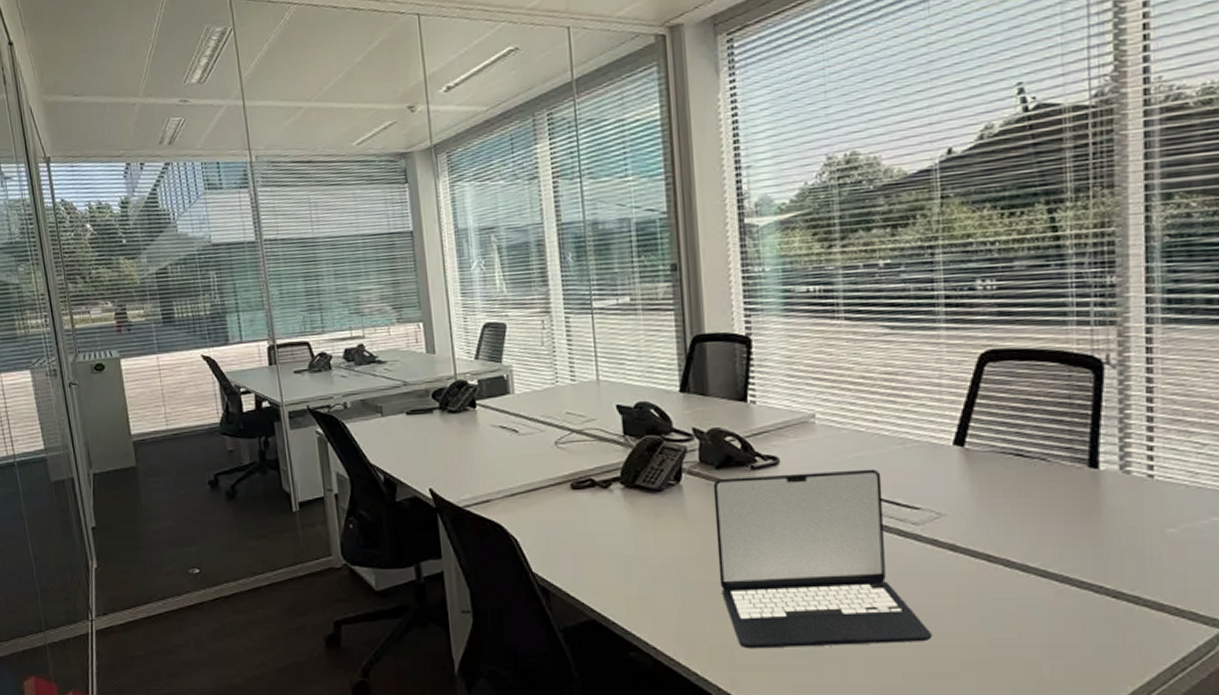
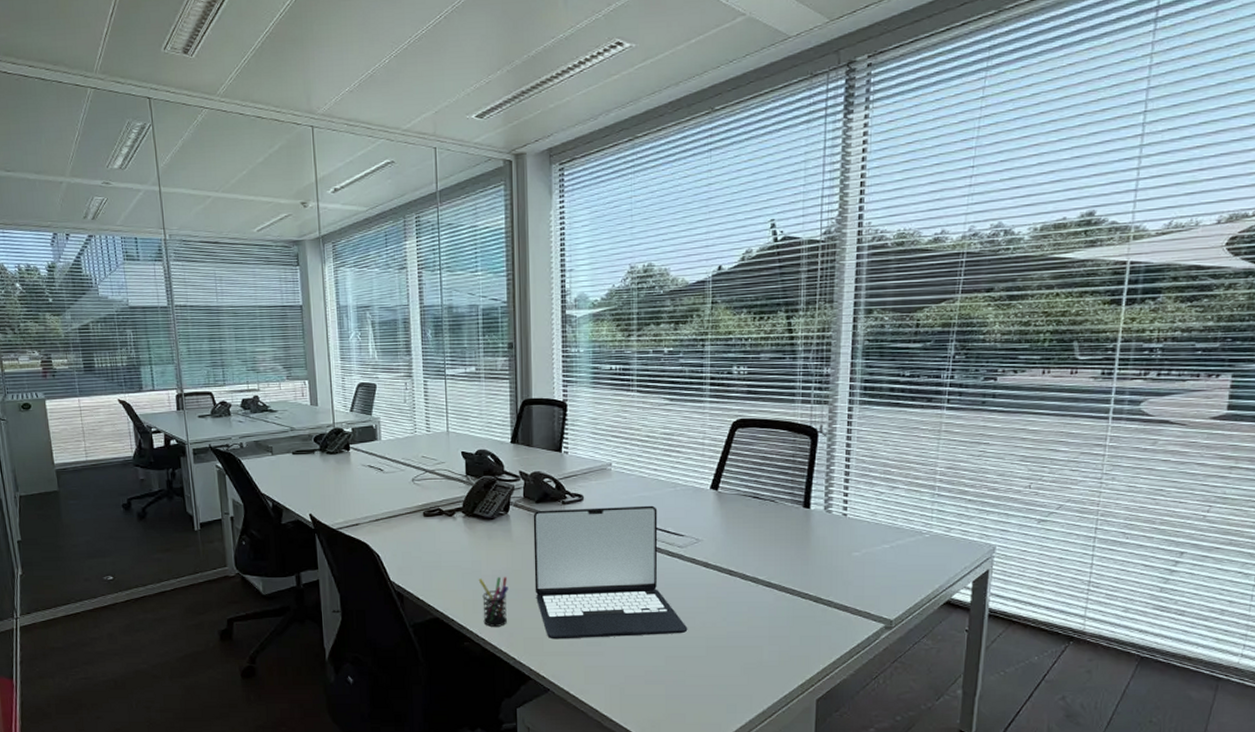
pen holder: none [644,566,685,632] -> present [478,577,508,627]

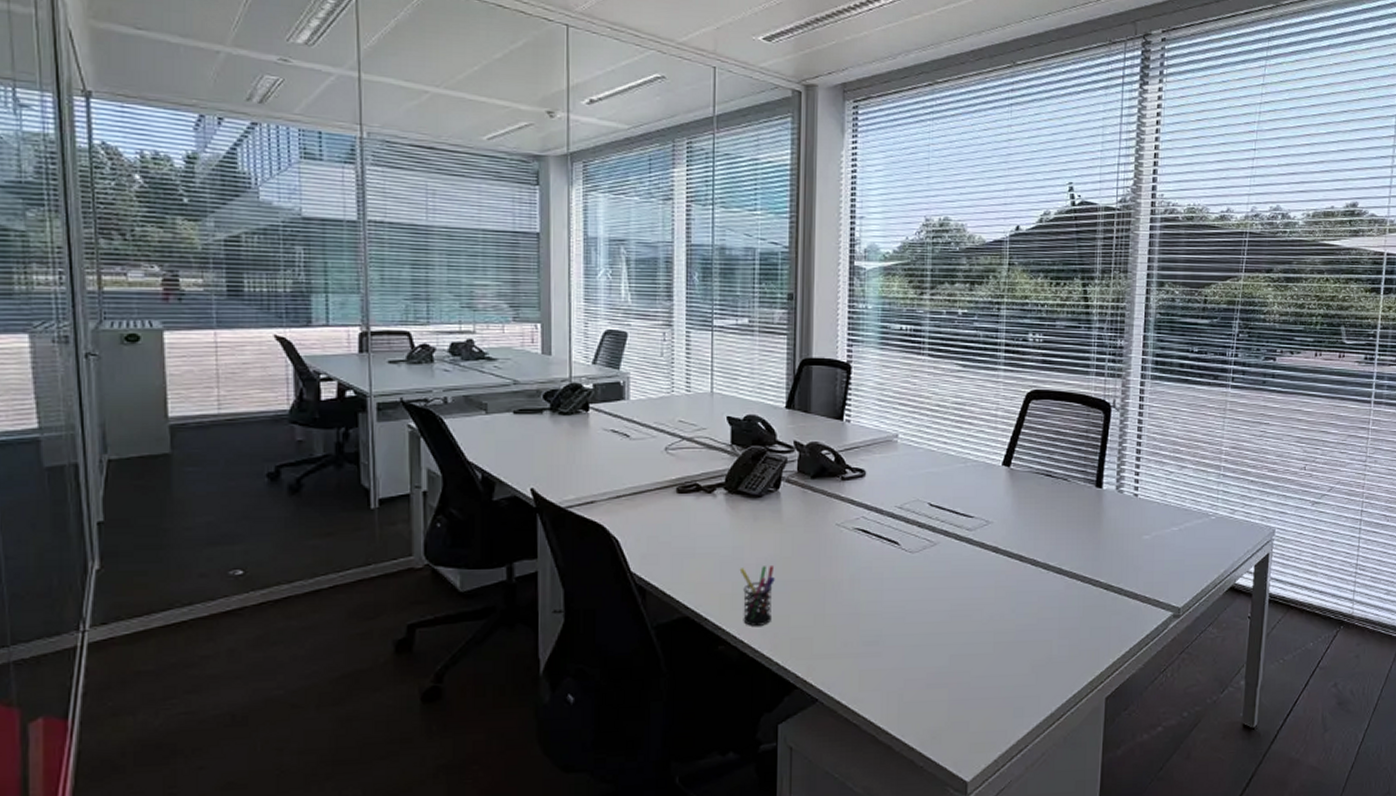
laptop: present [533,505,688,640] -> none [806,483,975,639]

